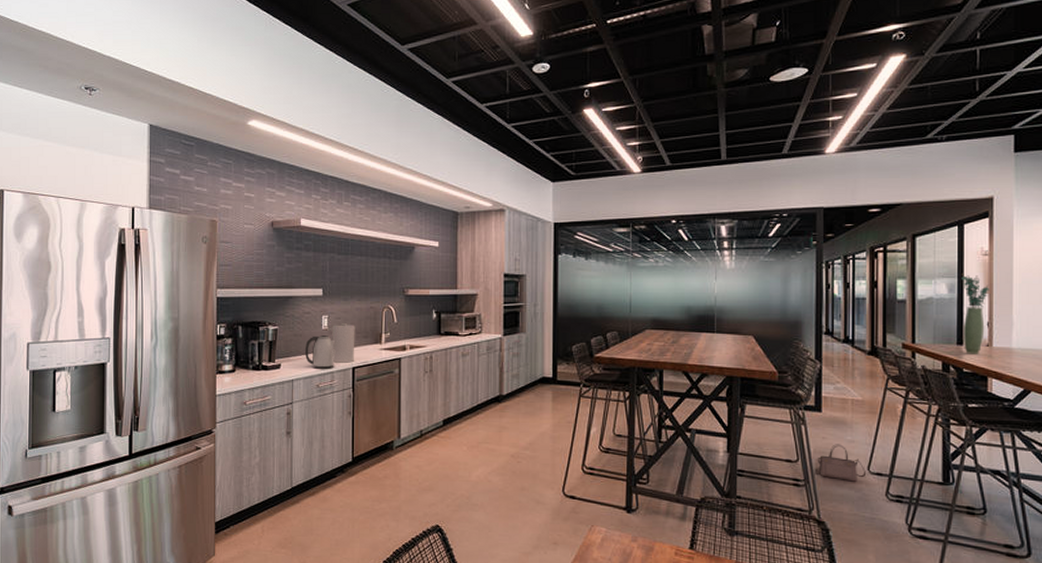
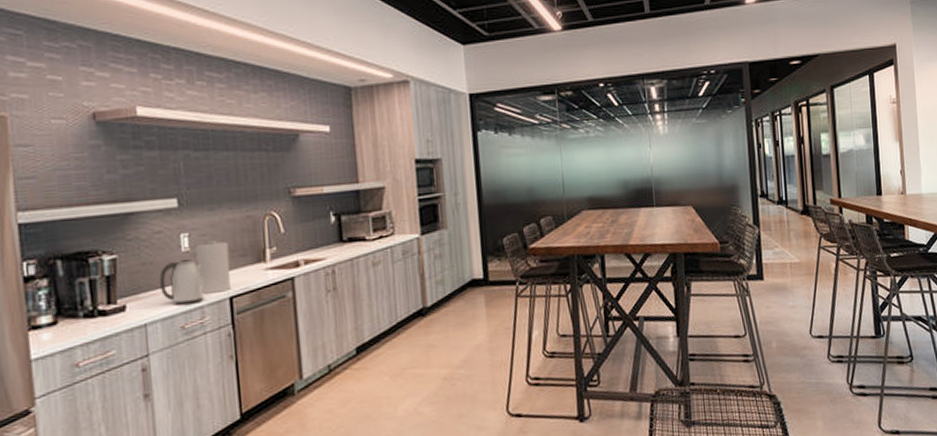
handbag: present [815,444,867,482] -> none [763,311,809,349]
vase: present [961,273,989,354] -> none [875,122,899,204]

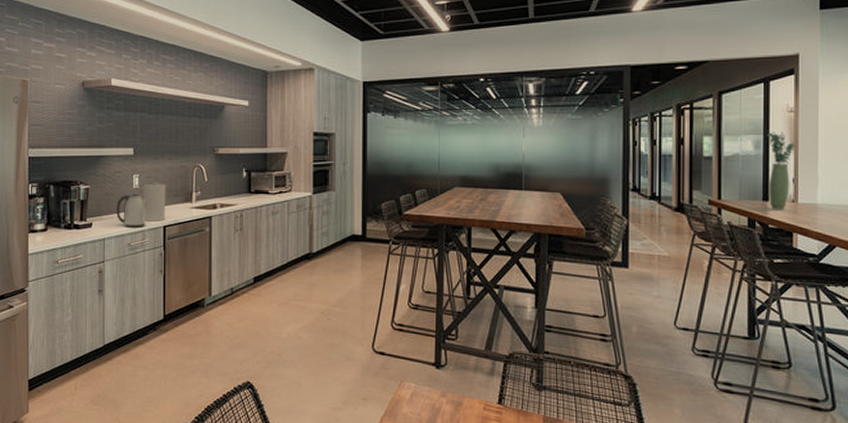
vase: none [875,122,899,204] -> present [767,129,795,210]

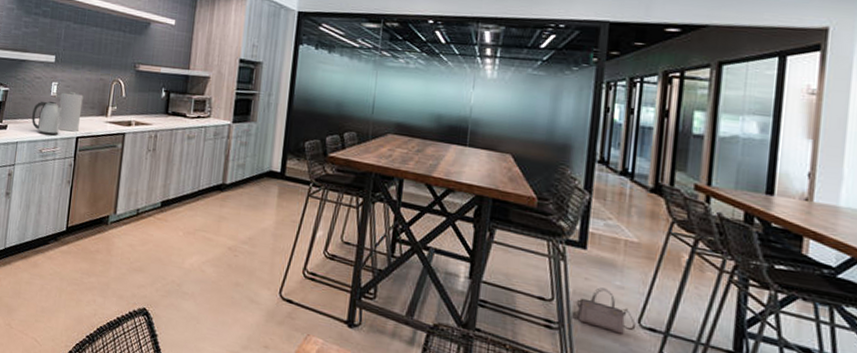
handbag: none [622,299,673,337] -> present [572,287,637,334]
vase: present [767,129,795,210] -> none [774,111,815,209]

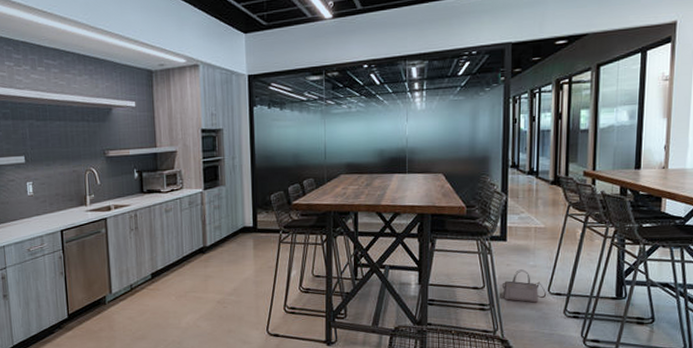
kettle: present [31,101,62,136] -> none [13,201,43,235]
paper towel holder: present [58,92,83,132] -> none [37,188,62,227]

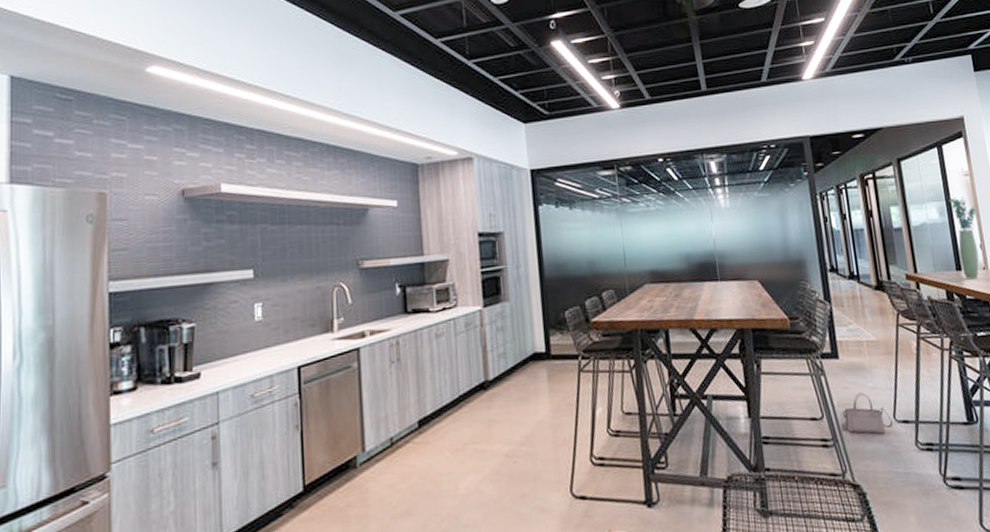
vase: none [640,99,668,178] -> present [948,195,980,280]

